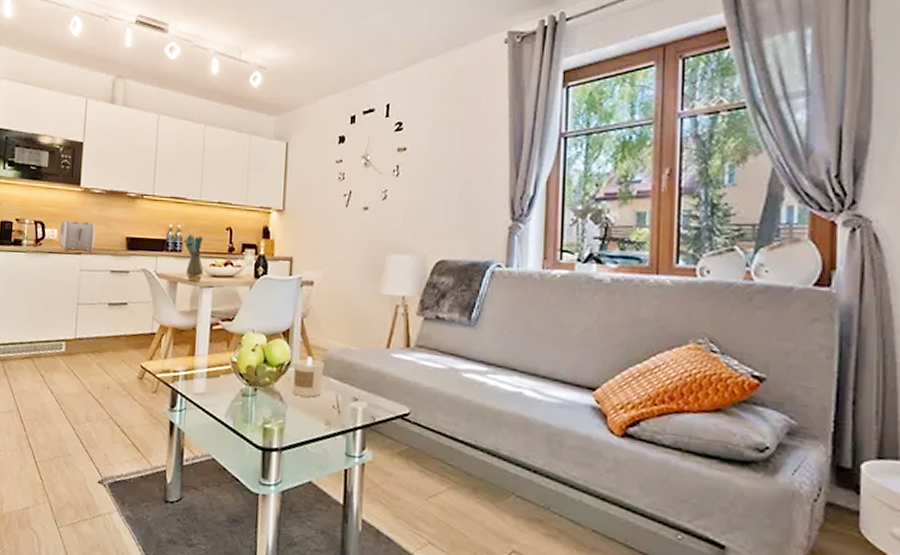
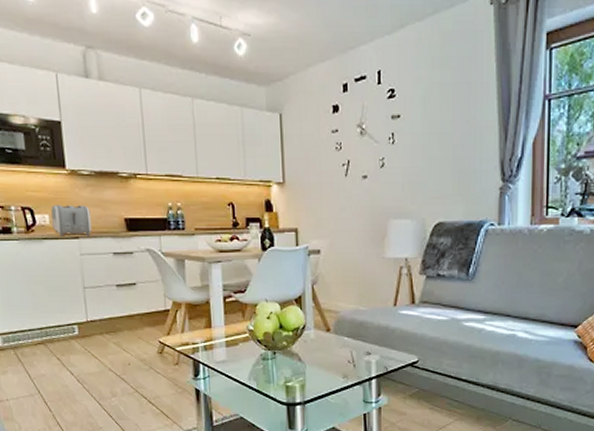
vase: present [183,233,204,282] -> none [185,210,210,258]
candle: present [293,356,325,398] -> none [309,319,338,355]

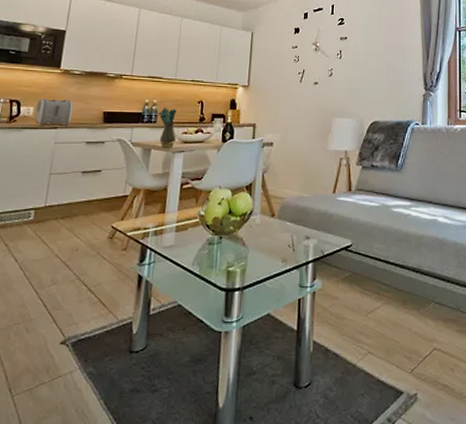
vase: none [185,210,210,258] -> present [158,107,177,148]

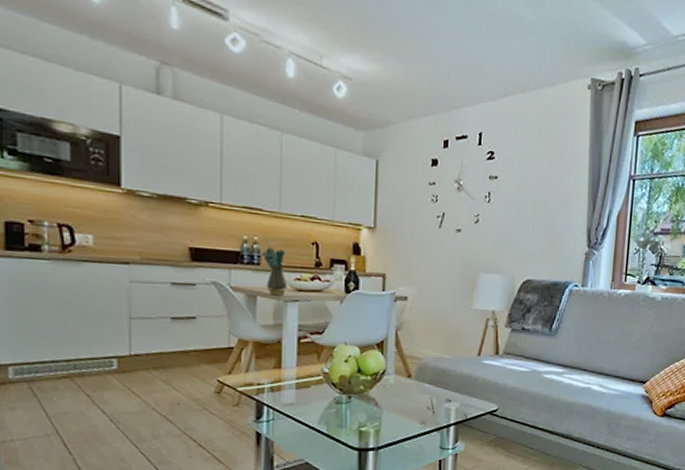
toaster: present [34,99,74,127] -> none [97,225,147,263]

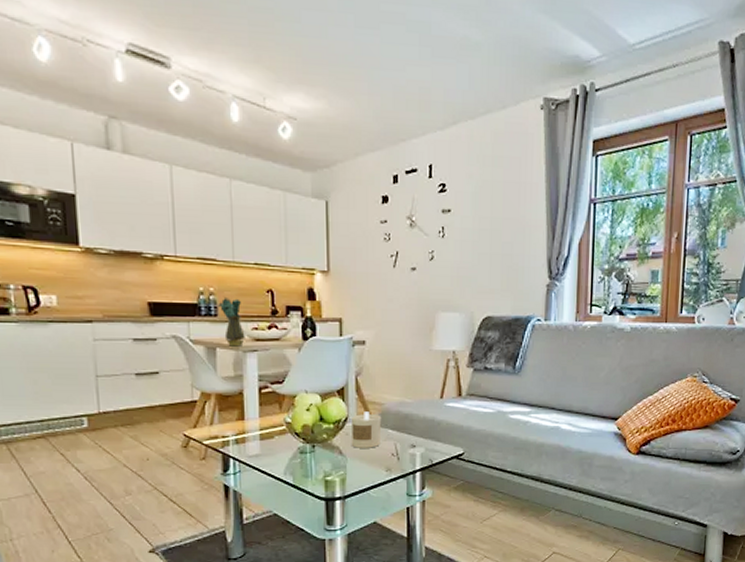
candle: none [388,365,419,401] -> present [352,411,382,448]

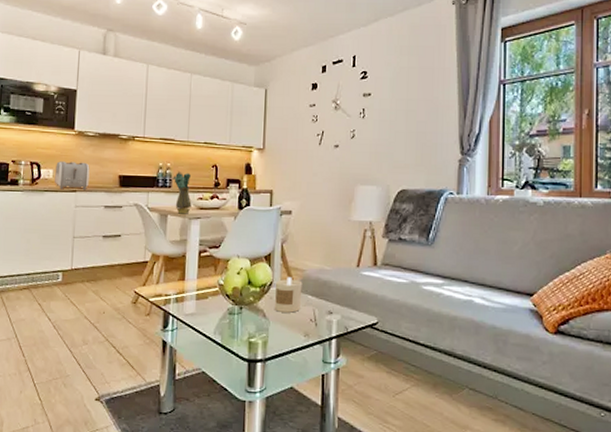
toaster: none [59,285,109,321] -> present [55,161,90,190]

